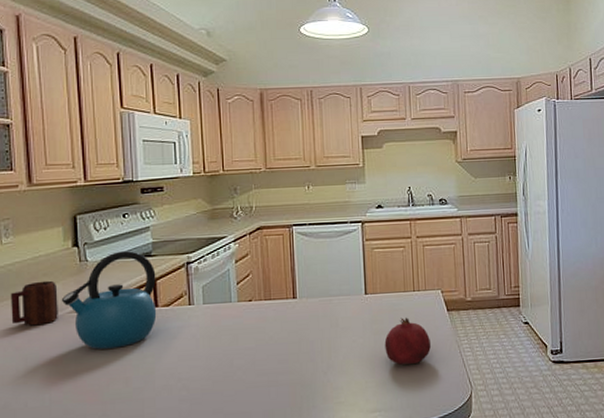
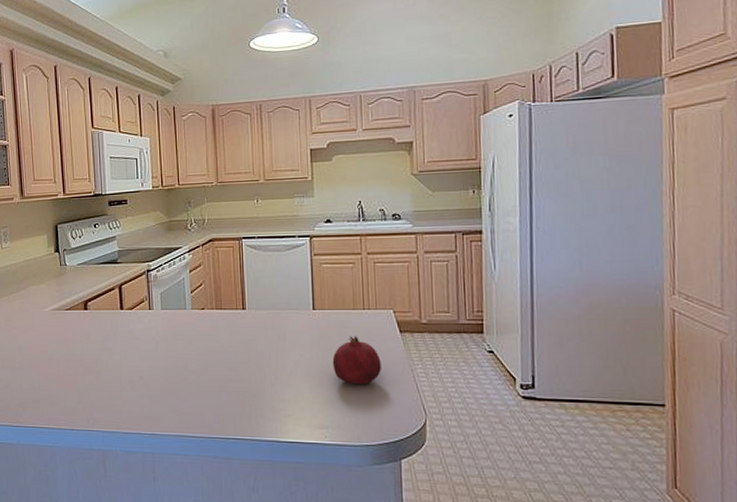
mug: present [10,280,58,326] -> none [8,281,44,319]
kettle: present [61,251,157,350] -> none [46,258,122,344]

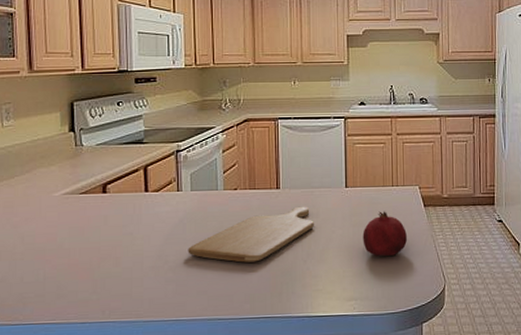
chopping board: none [160,328,281,382] -> present [188,206,314,263]

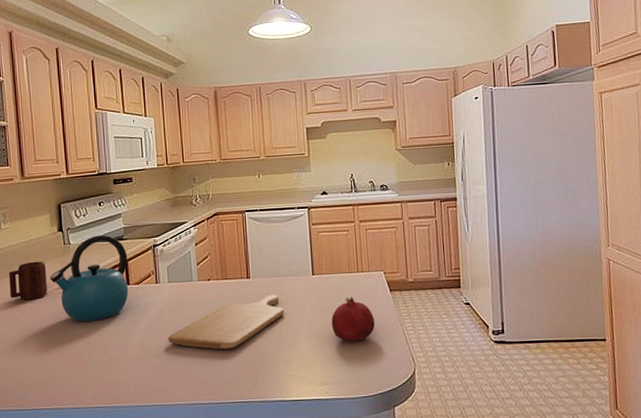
mug: none [9,163,54,205] -> present [8,261,47,300]
kettle: none [57,137,147,230] -> present [49,235,129,322]

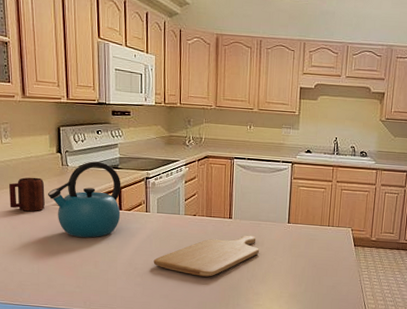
fruit: present [331,297,375,341] -> none [299,246,337,284]

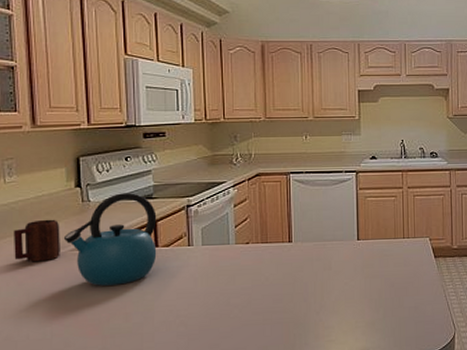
chopping board: present [153,235,259,277] -> none [199,259,326,316]

